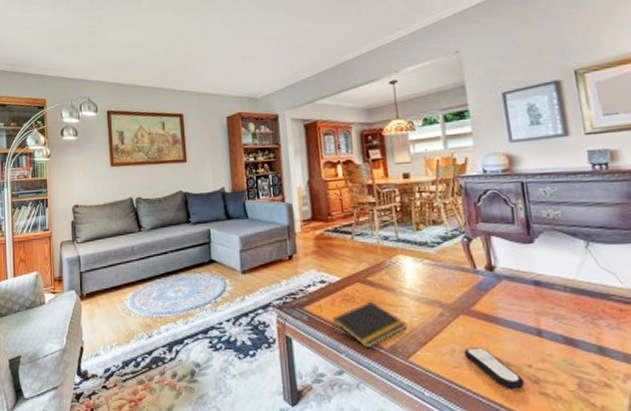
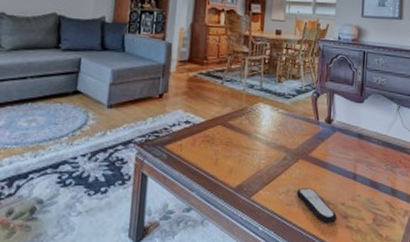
notepad: present [332,301,408,349] -> none [189,143,256,188]

